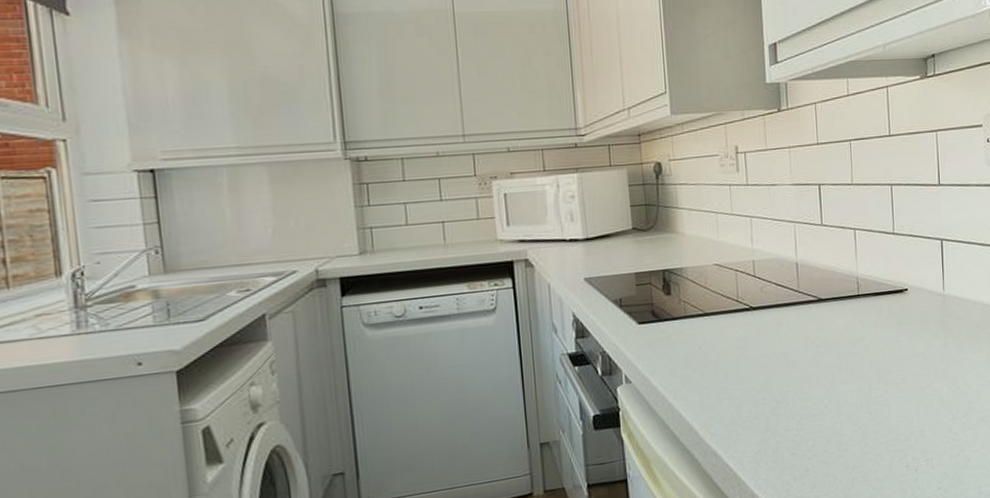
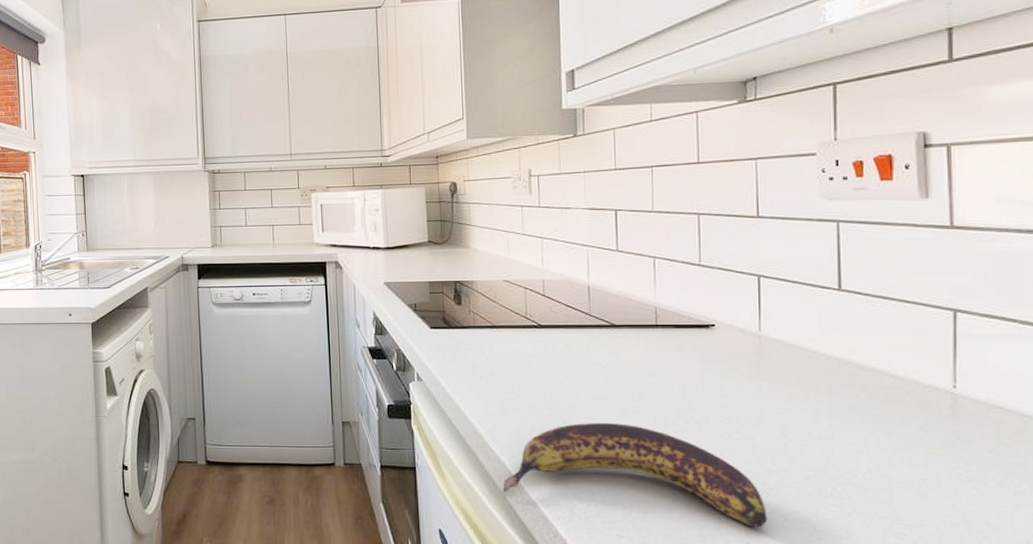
banana: none [720,395,955,488] -> present [503,423,768,528]

